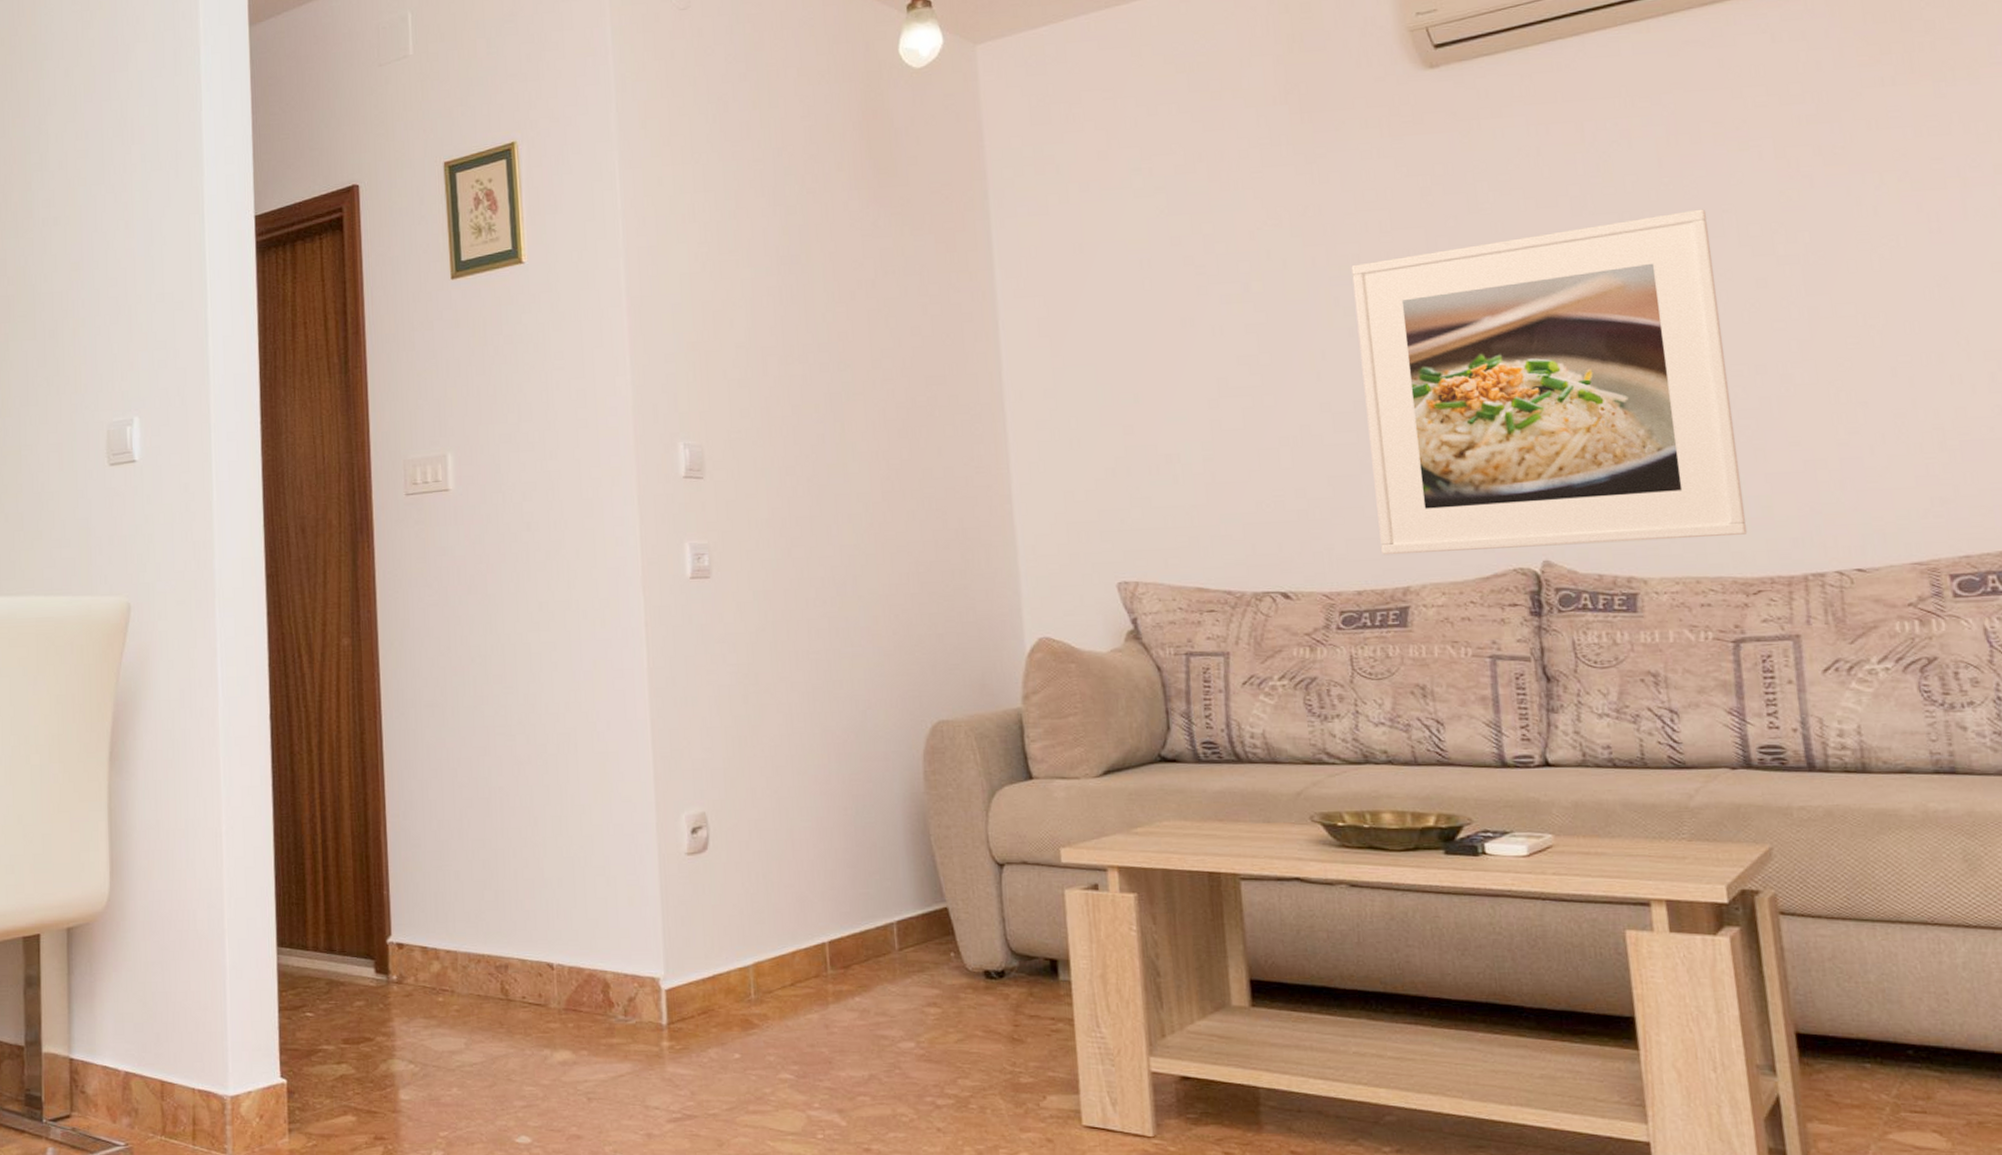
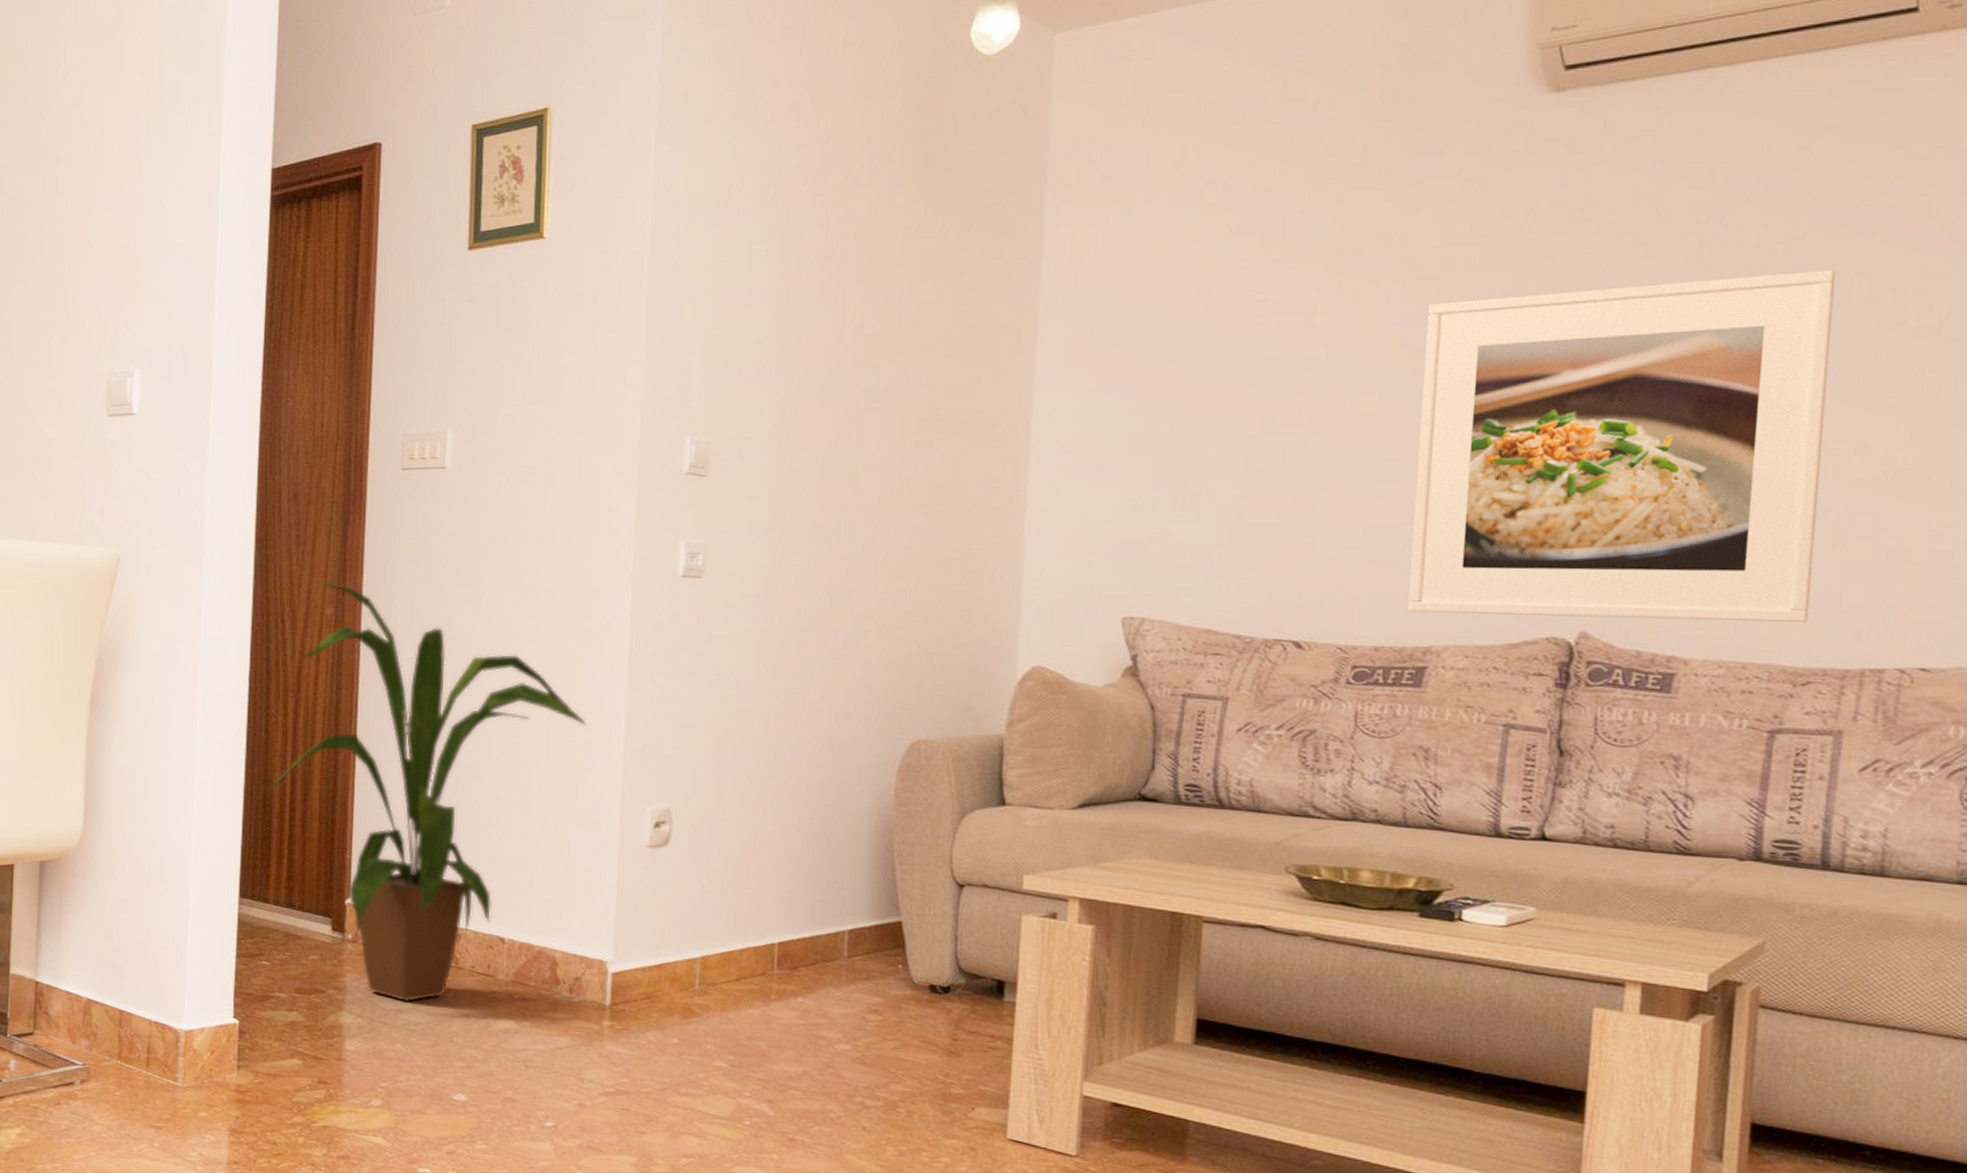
house plant: none [295,611,614,1042] -> present [265,581,587,1003]

